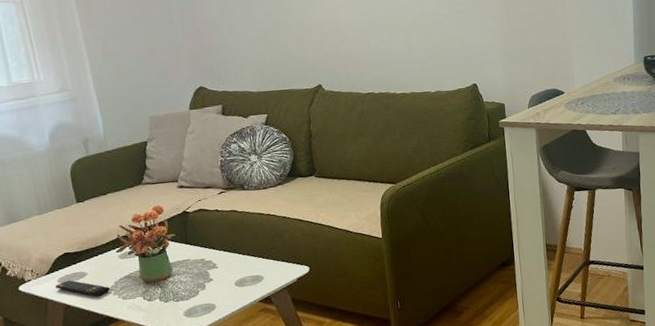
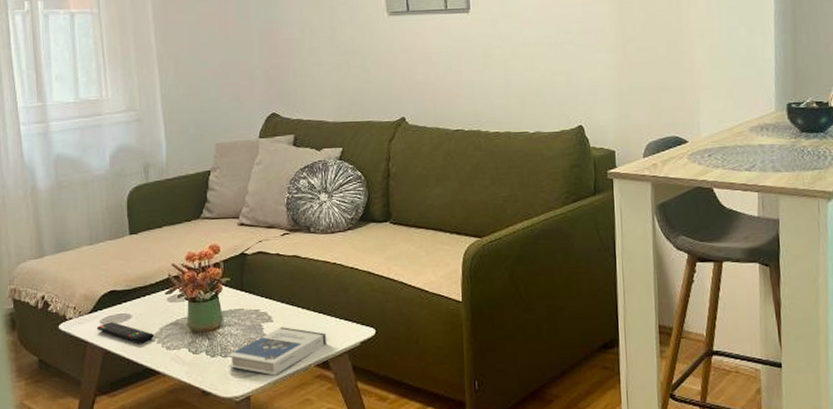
hardback book: none [179,271,267,313] -> present [228,327,326,376]

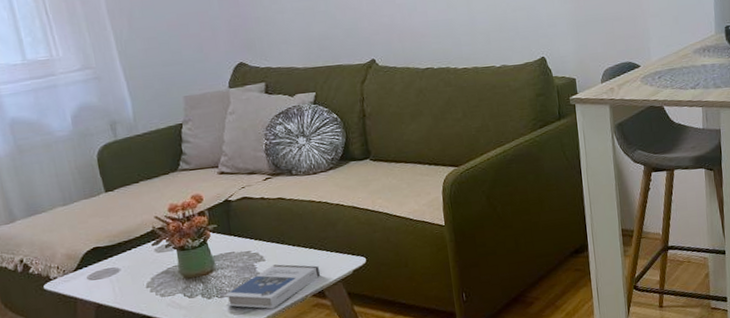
remote control: present [97,322,155,343] -> none [85,276,147,294]

